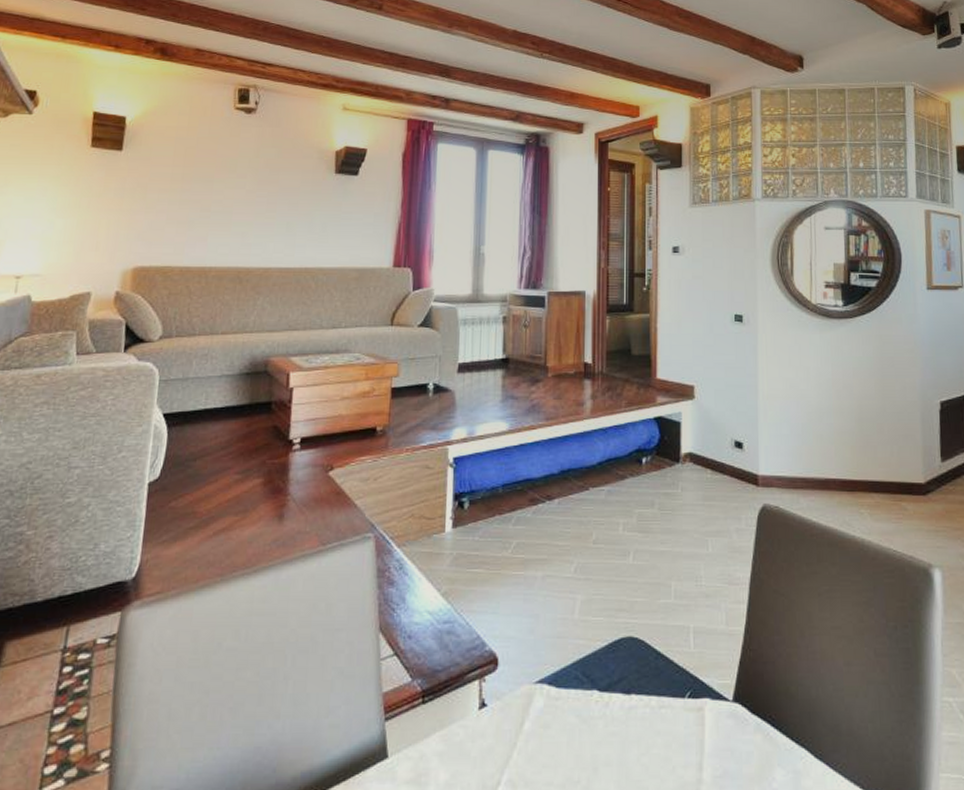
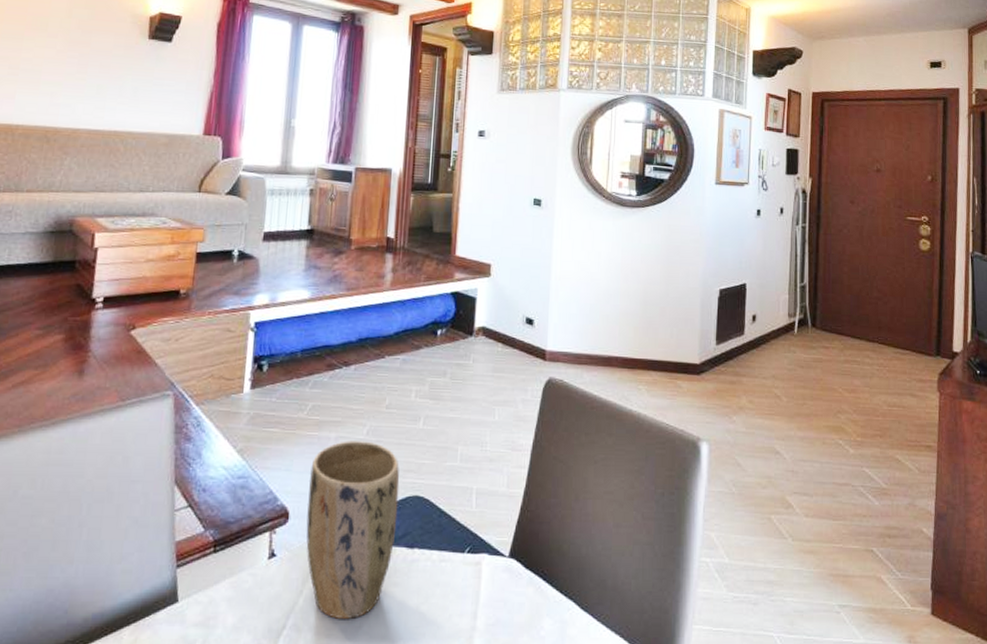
plant pot: none [516,579,612,773] -> present [306,441,400,619]

